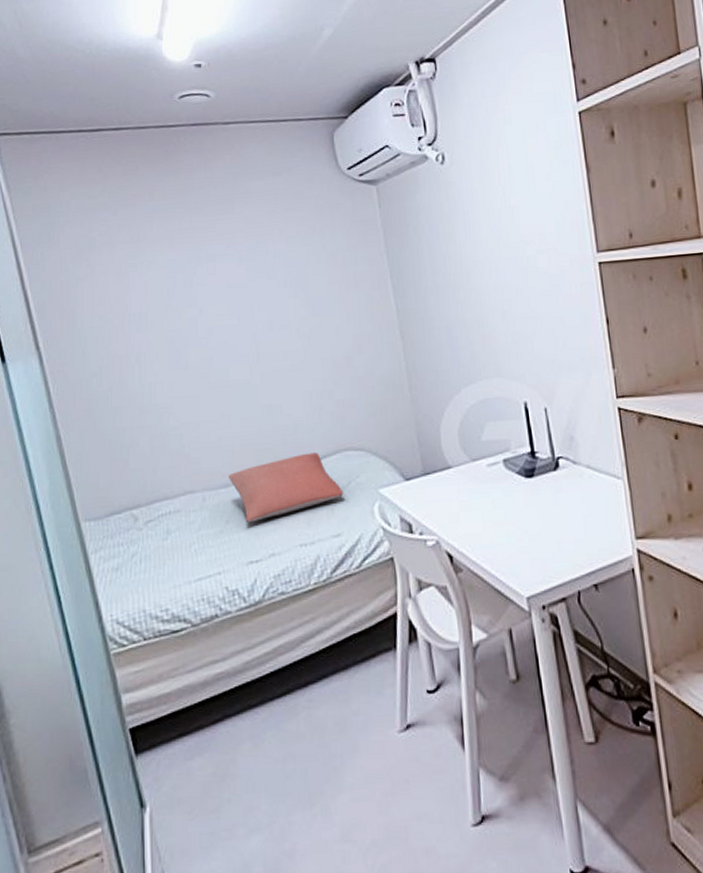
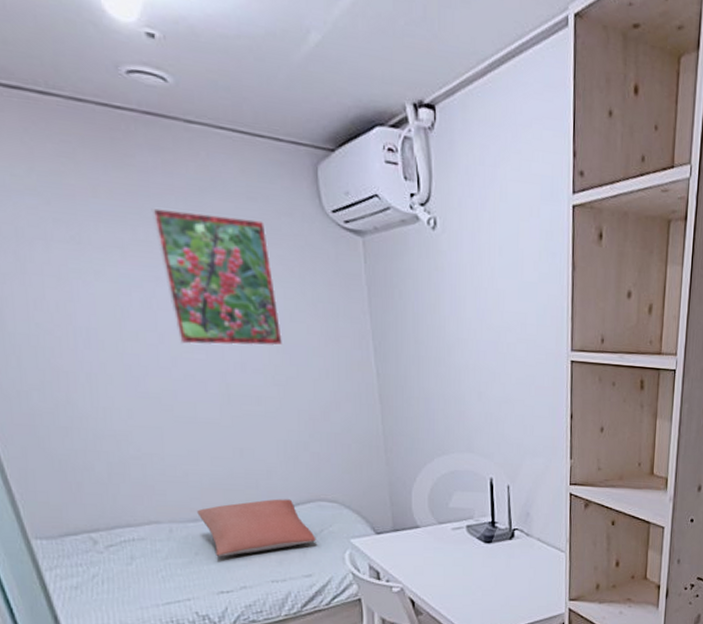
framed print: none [195,190,307,313] -> present [151,207,283,347]

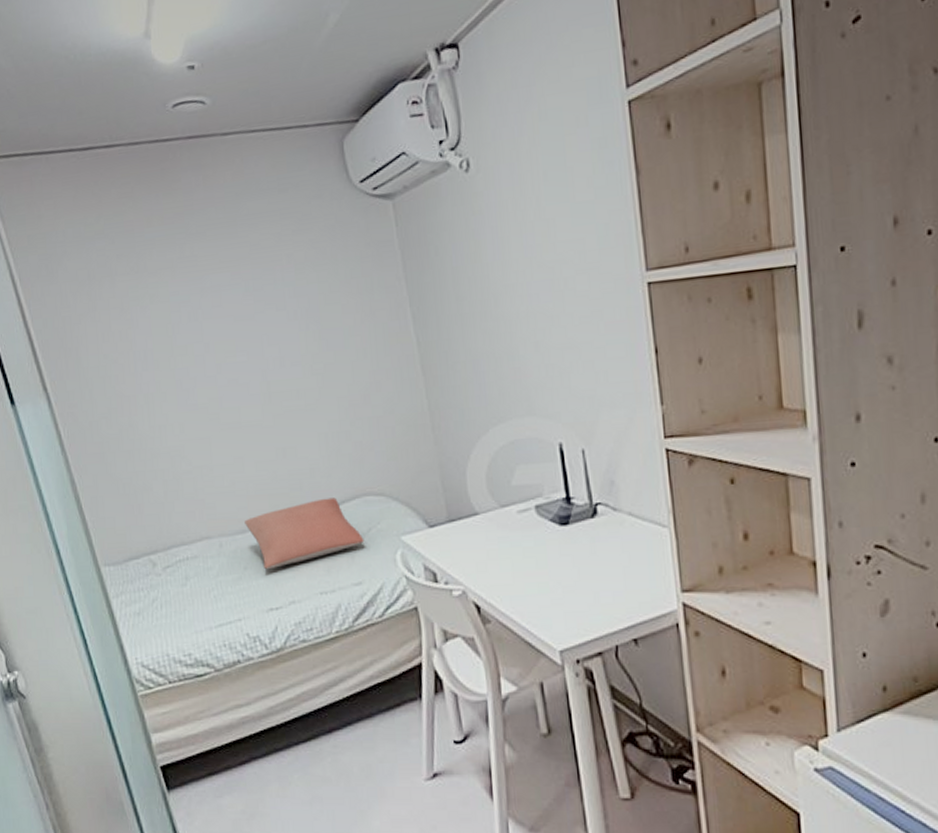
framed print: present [151,207,283,347] -> none [195,209,320,349]

